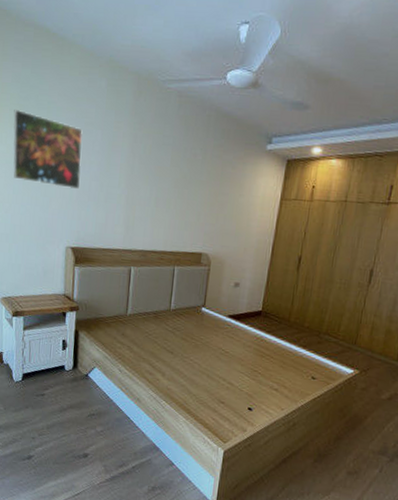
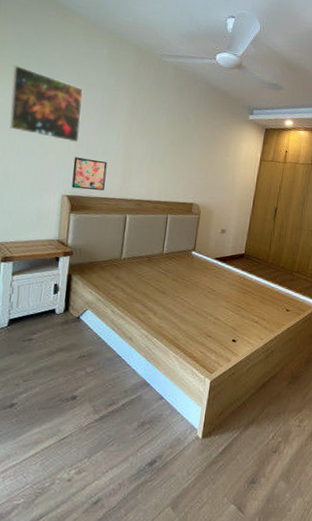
wall art: none [75,205,110,241] -> present [71,157,108,191]

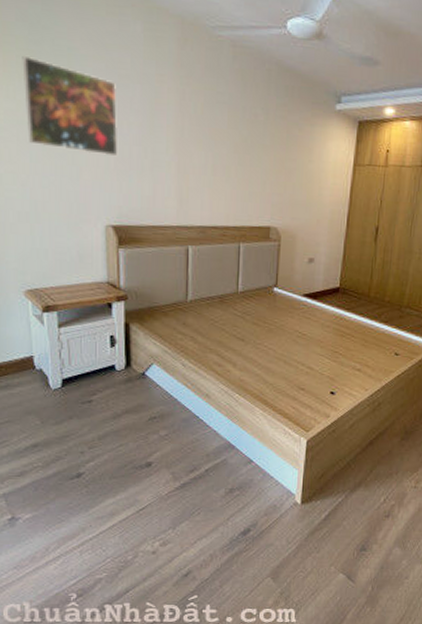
wall art: present [71,157,108,191] -> none [115,175,158,217]

